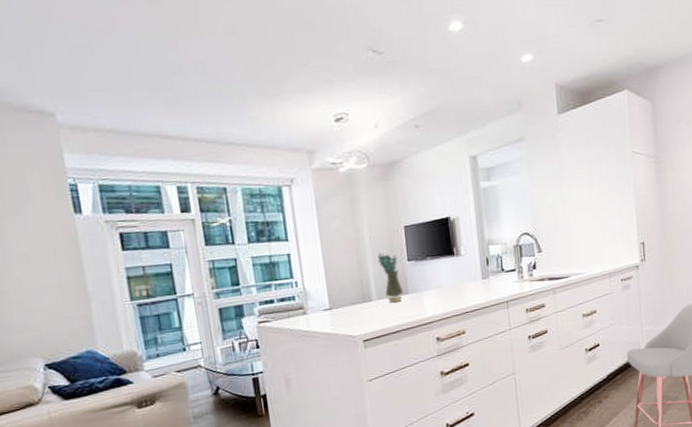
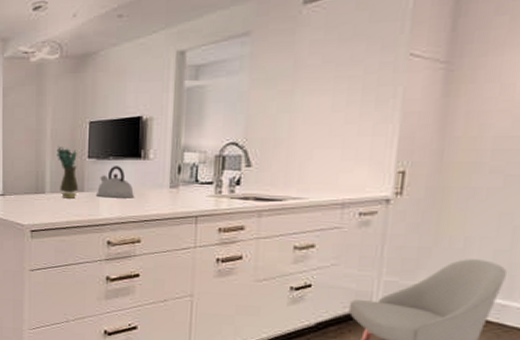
kettle: none [420,265,453,297] -> present [97,166,134,198]

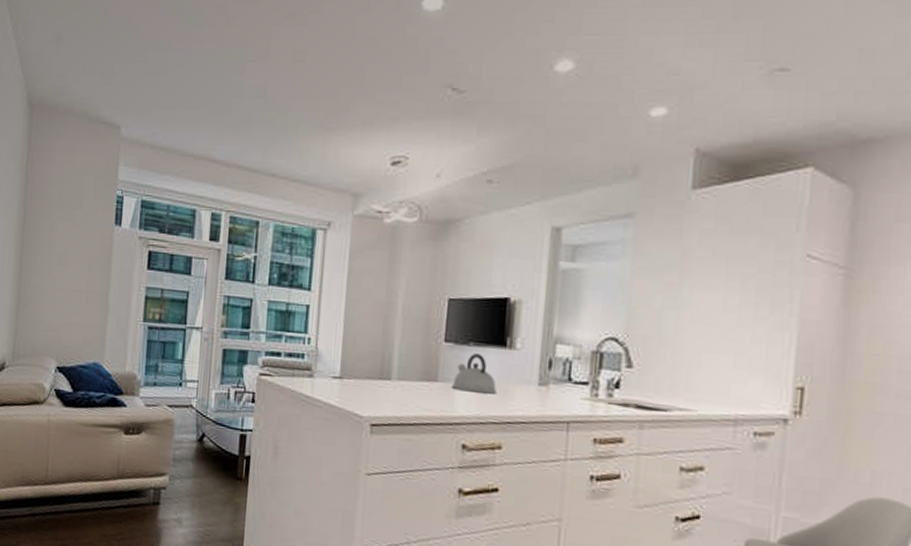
vase: present [56,146,79,198] -> none [407,324,432,389]

